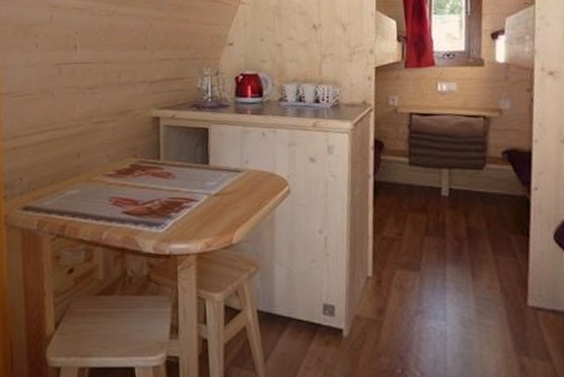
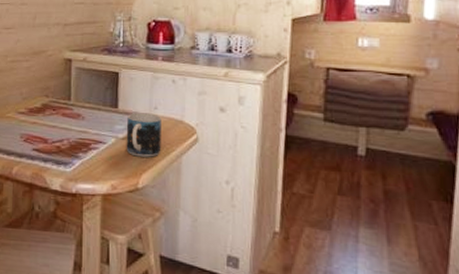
mug: none [218,167,254,212] -> present [126,113,161,157]

